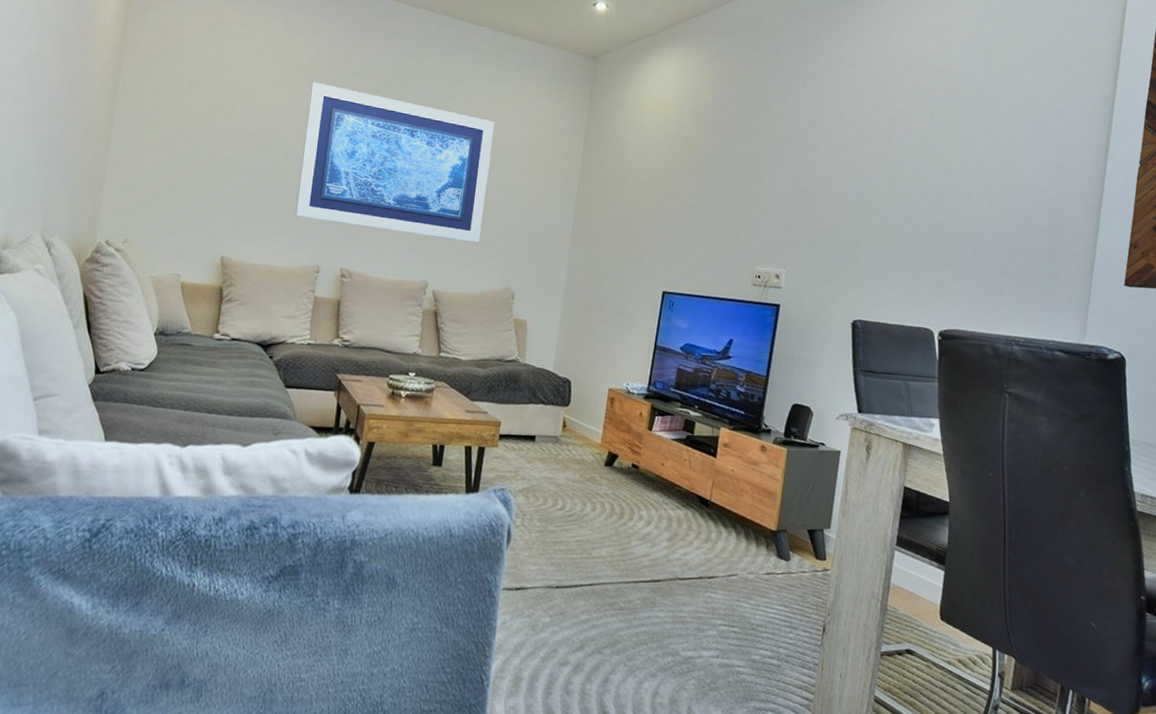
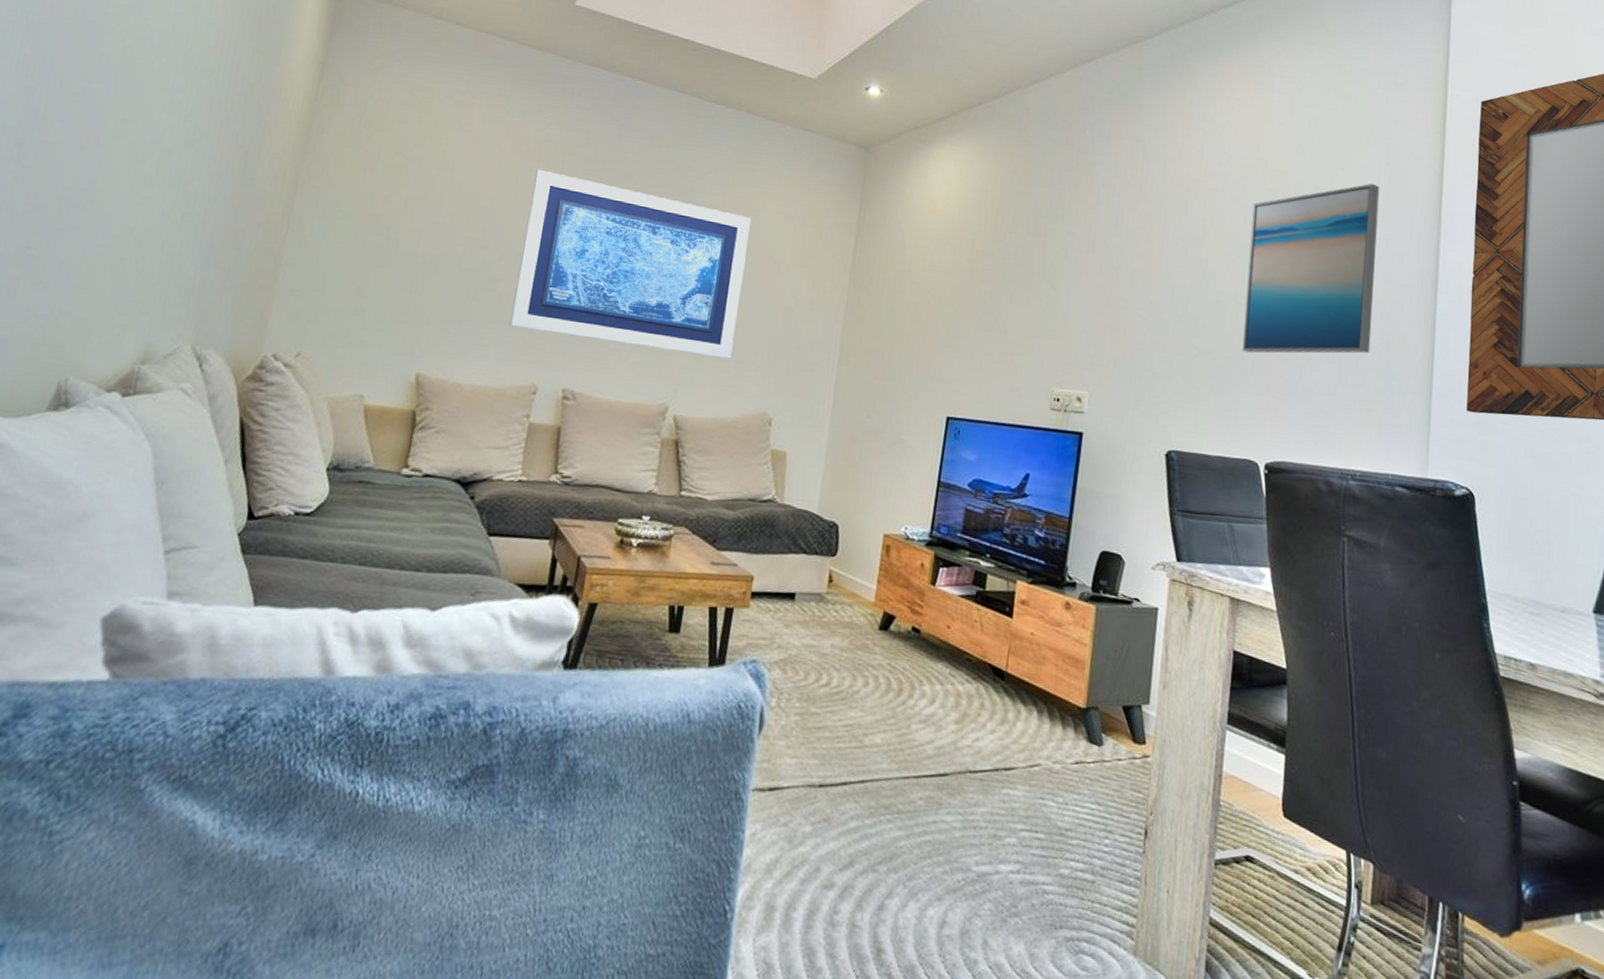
wall art: none [923,82,1058,236] -> present [1242,183,1380,354]

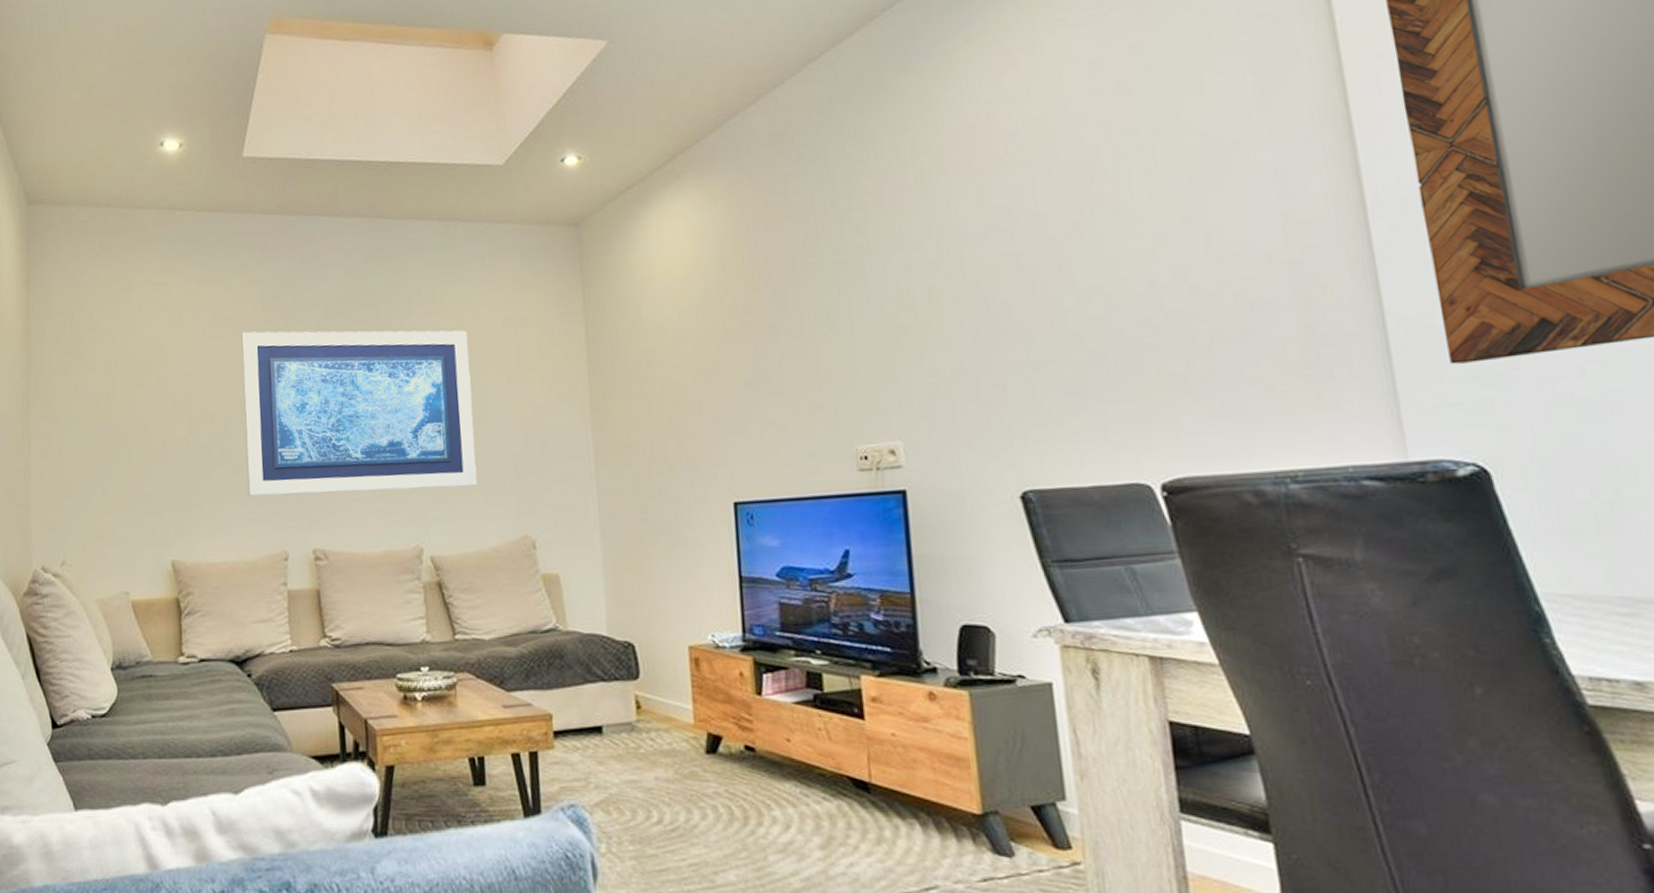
wall art: present [1242,183,1380,354] -> none [1072,103,1283,353]

